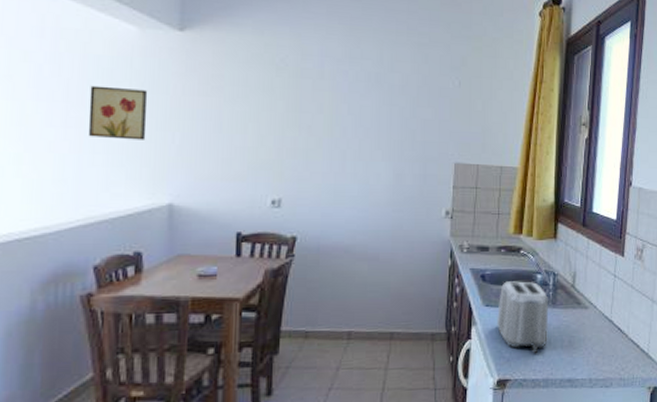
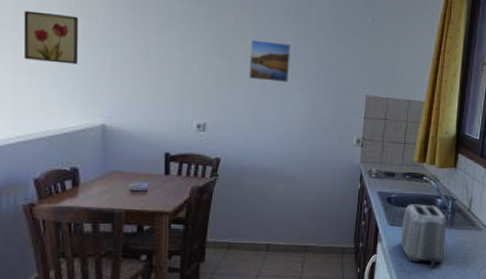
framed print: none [327,107,372,152] -> present [248,39,291,82]

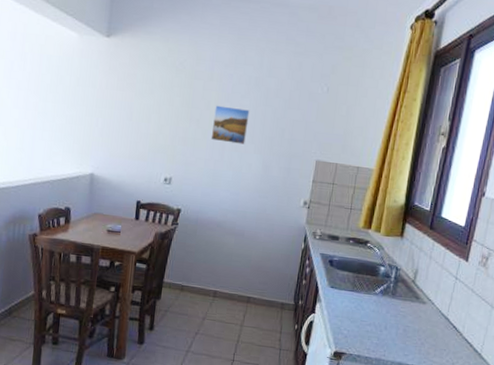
wall art: present [23,10,79,65] -> none [40,78,82,123]
toaster: present [399,204,446,268] -> none [338,269,389,336]

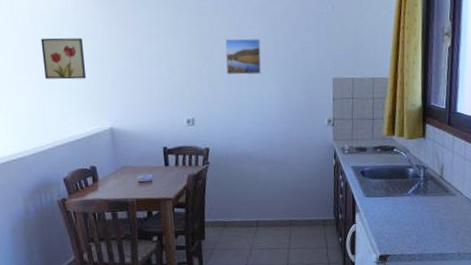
wall art: none [40,78,82,123] -> present [40,37,87,80]

